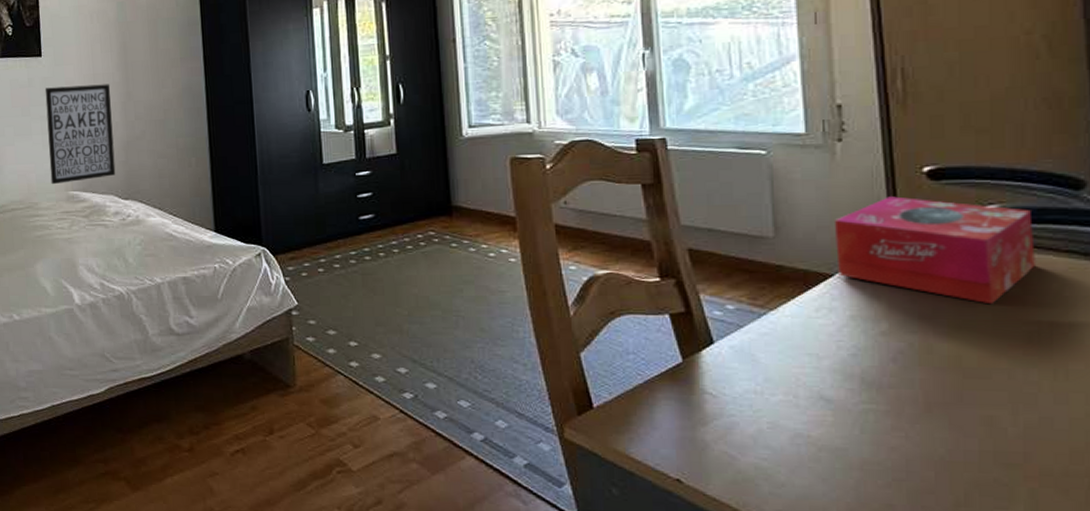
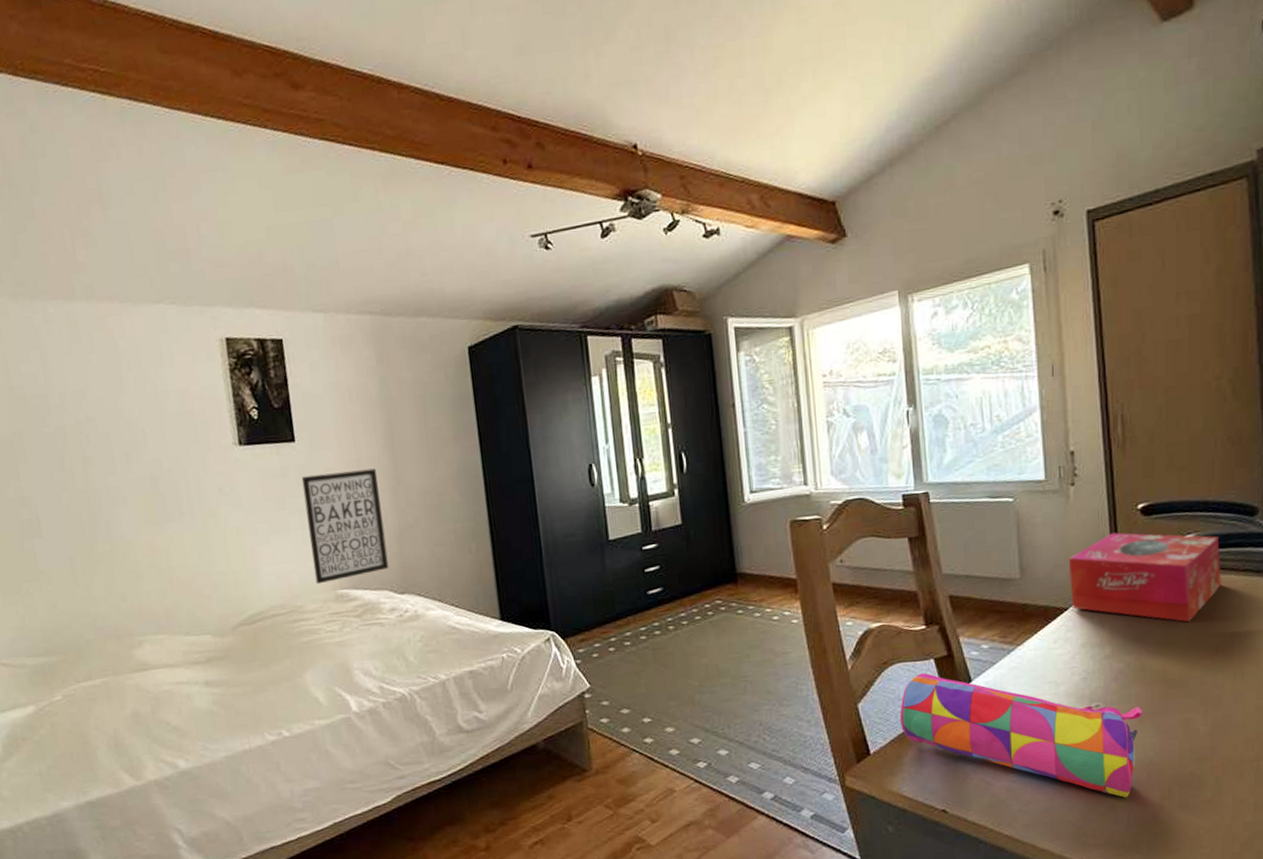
pencil case: none [627,327,930,496] -> present [899,672,1143,798]

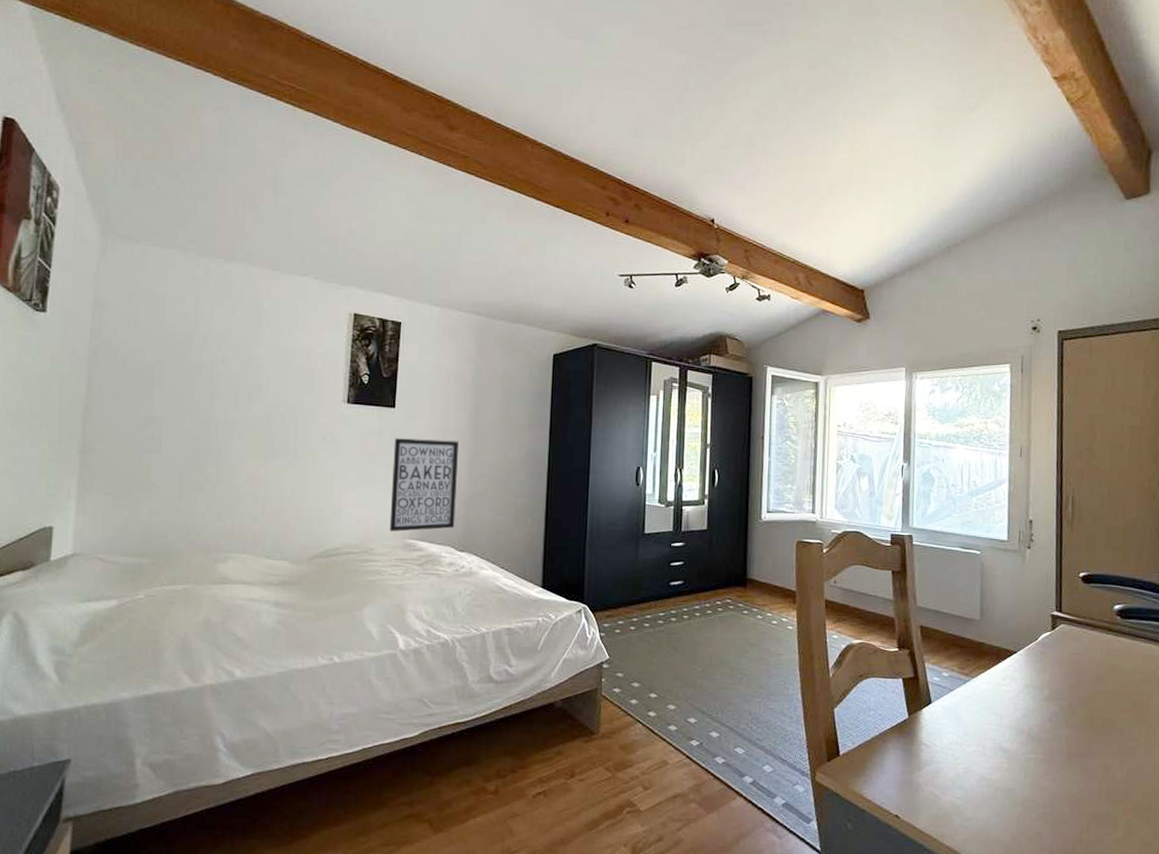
pencil case: present [899,672,1143,798] -> none [867,689,1071,826]
tissue box: present [1068,532,1221,622] -> none [1020,593,1143,679]

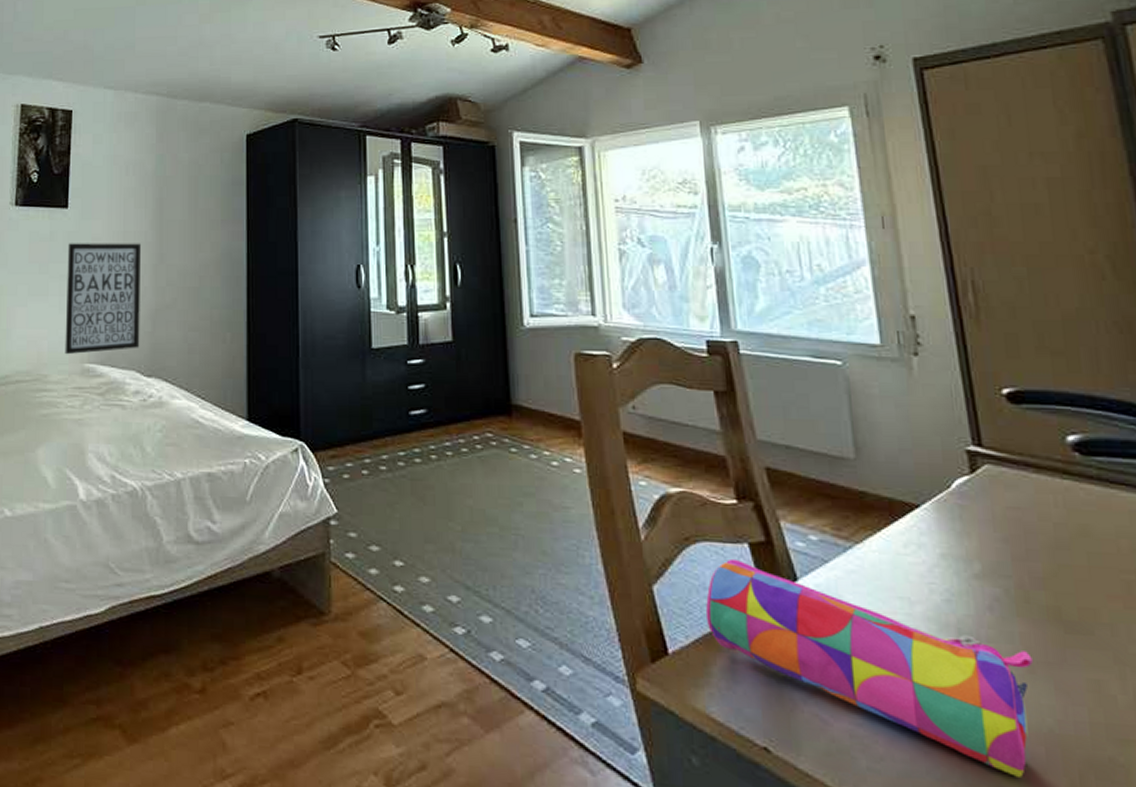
pencil case: none [867,689,1071,826] -> present [705,558,1033,777]

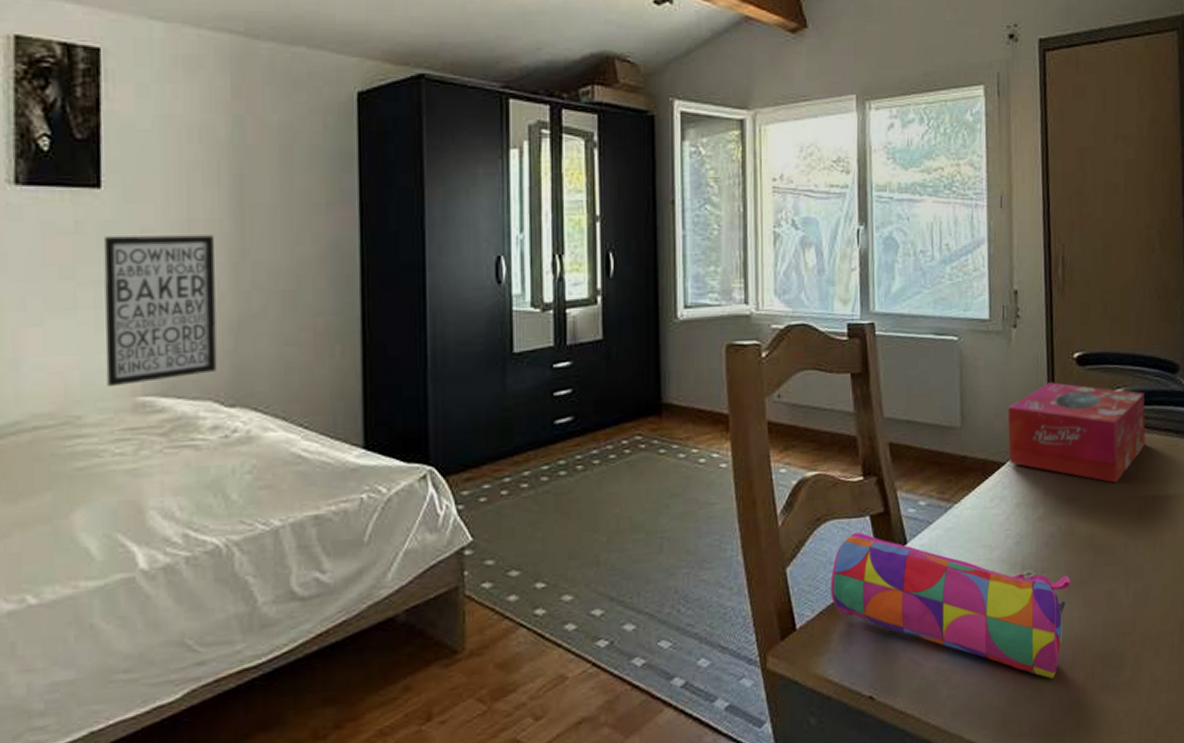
tissue box: none [915,419,1126,548] -> present [1007,382,1146,484]

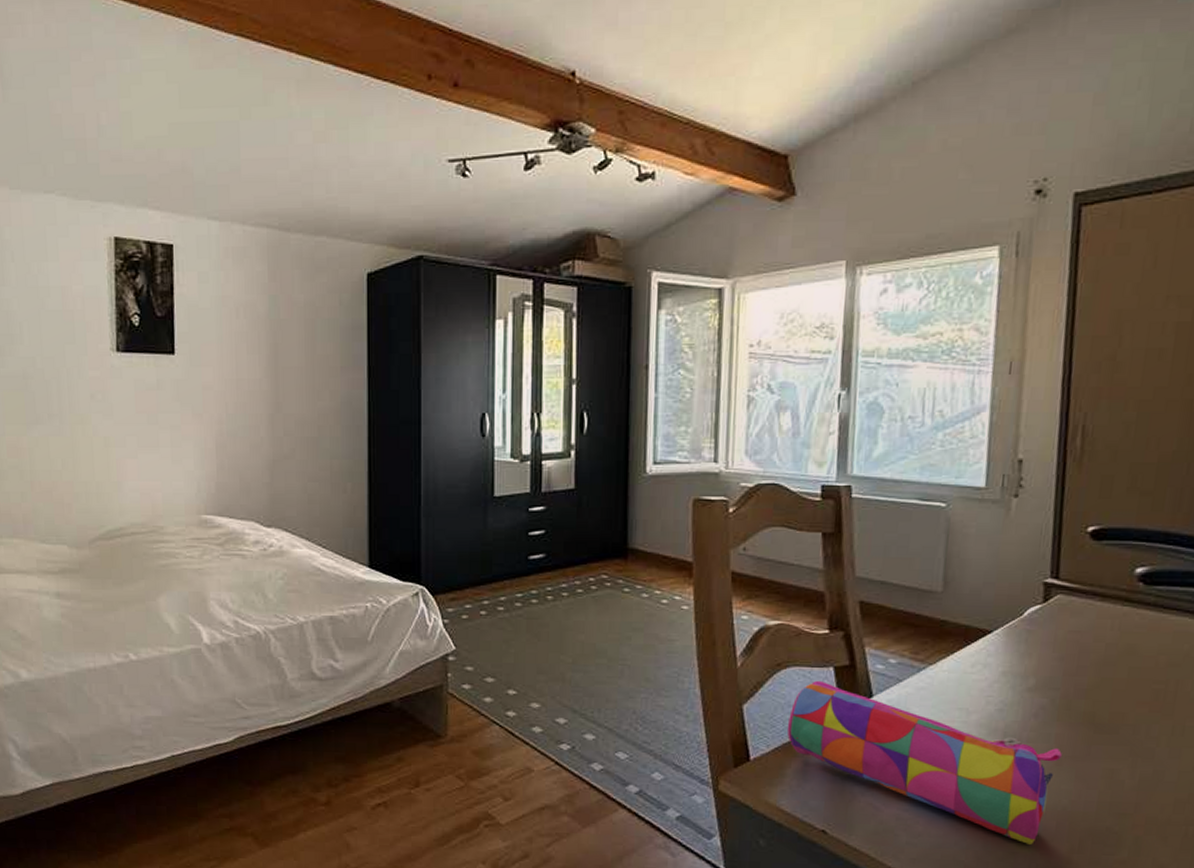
wall art: present [103,235,217,387] -> none [177,392,258,507]
tissue box: present [1007,382,1146,484] -> none [997,555,1177,664]

